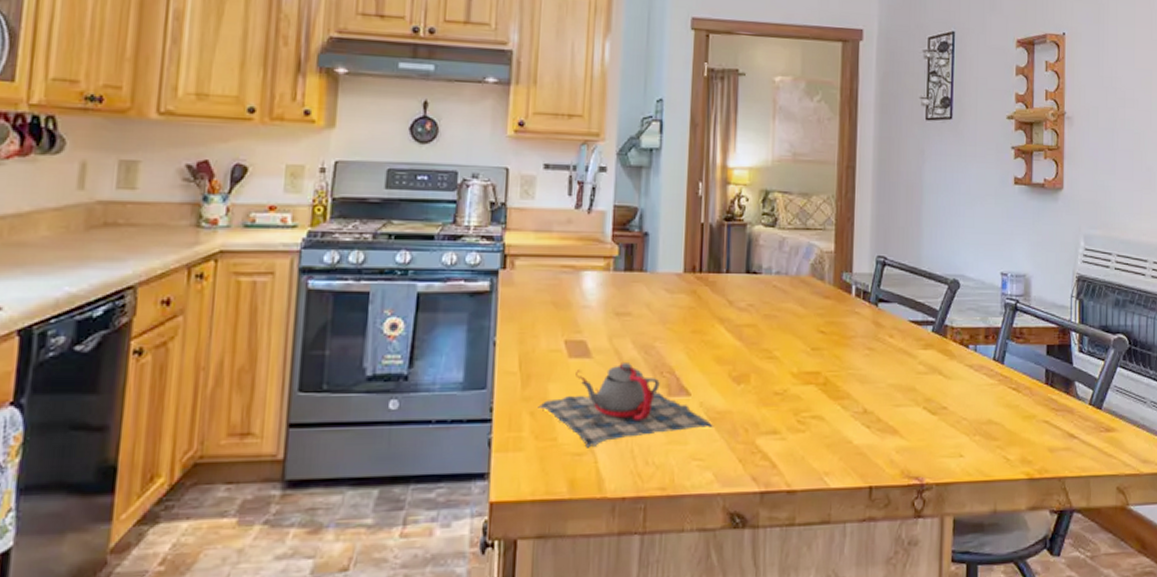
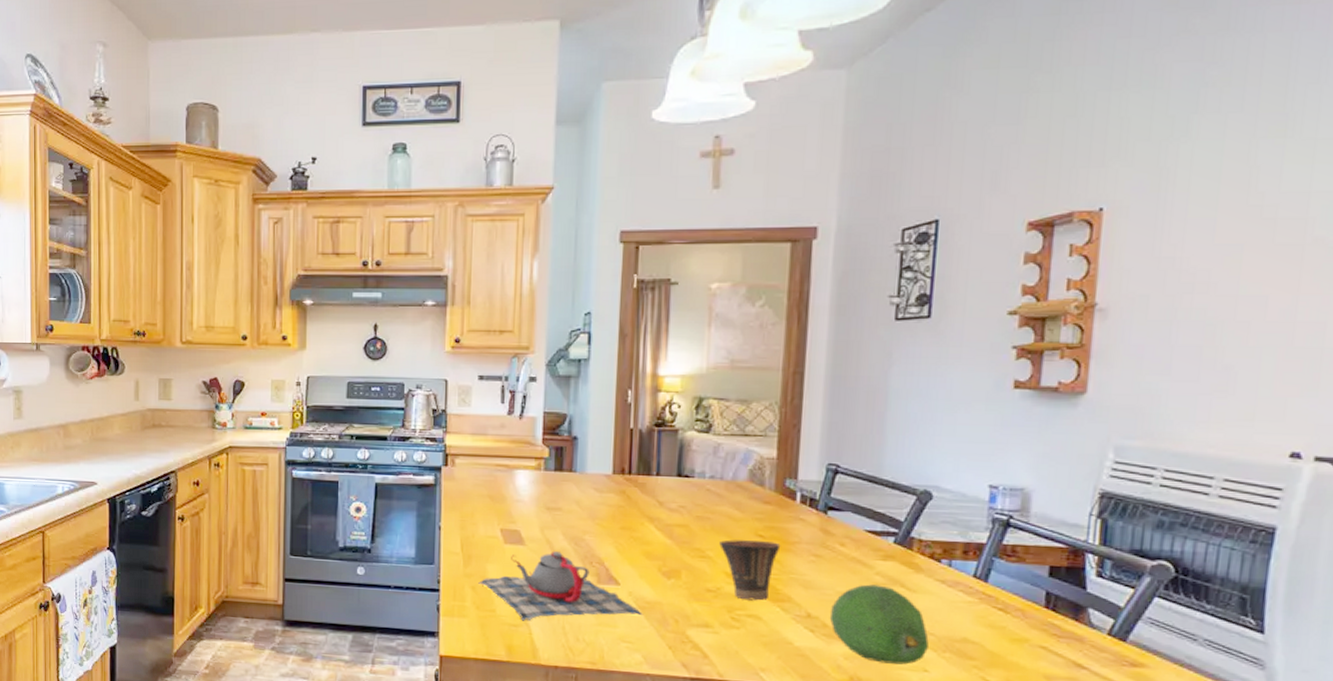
cup: none [785,337,840,401] -> present [719,539,781,601]
fruit: none [882,374,963,453] -> present [829,584,930,665]

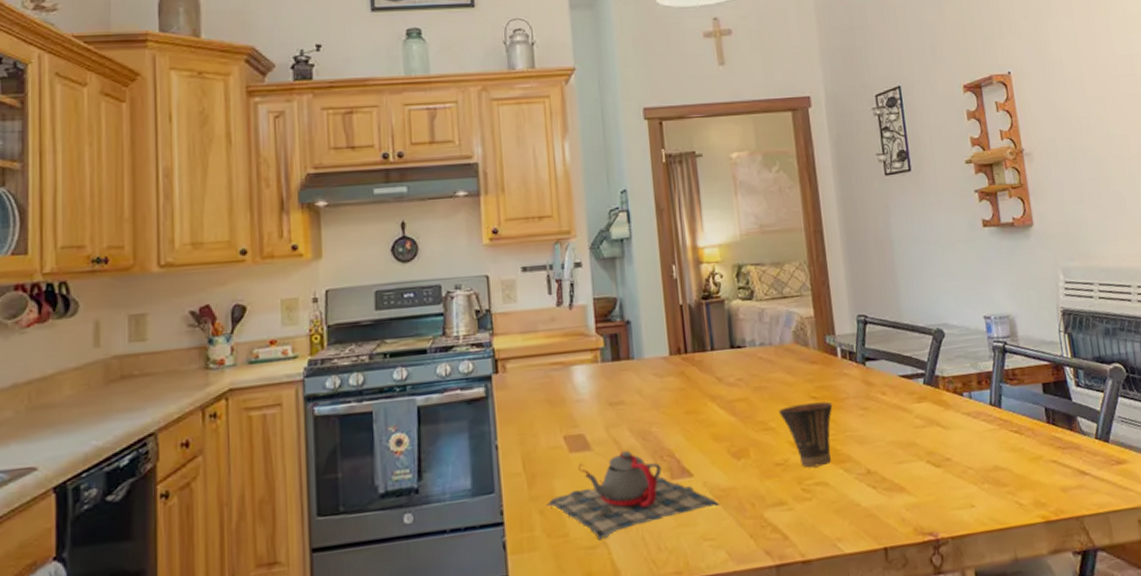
fruit: present [829,584,930,665] -> none [886,427,971,508]

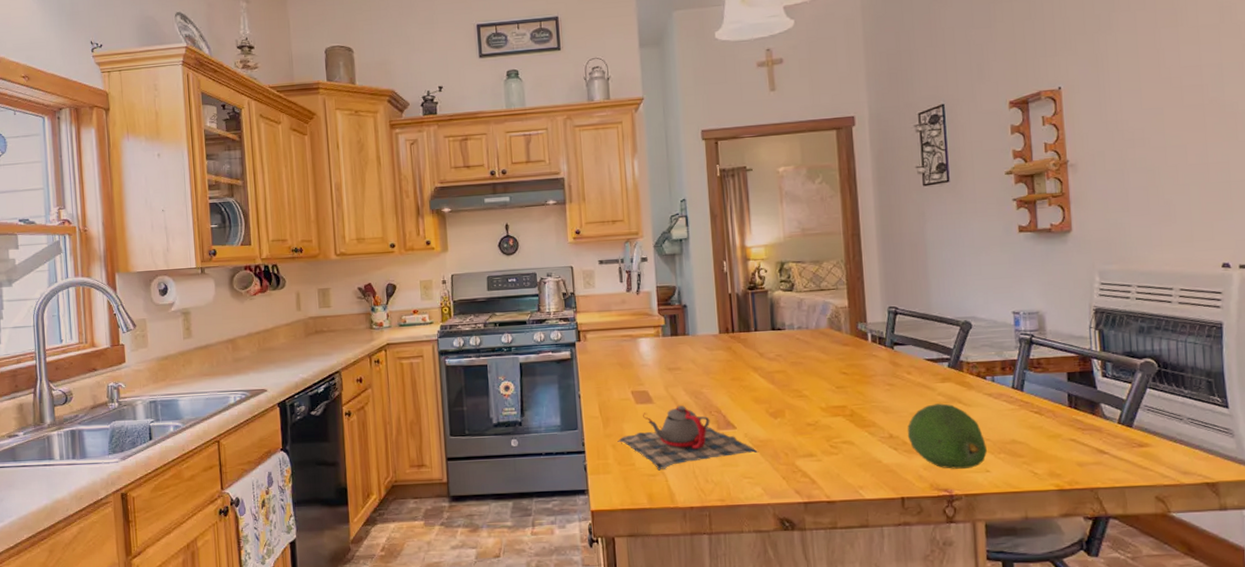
cup: present [779,401,833,468] -> none [812,377,861,429]
fruit: none [886,427,971,508] -> present [907,403,988,469]

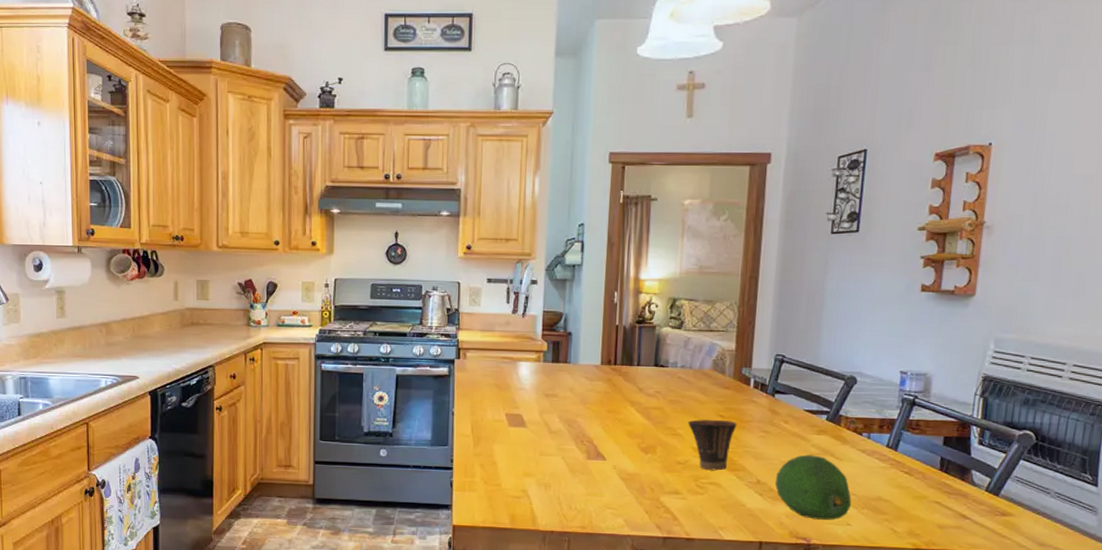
teapot: present [617,406,759,471] -> none [486,432,626,493]
cup: none [812,377,861,429] -> present [688,419,737,471]

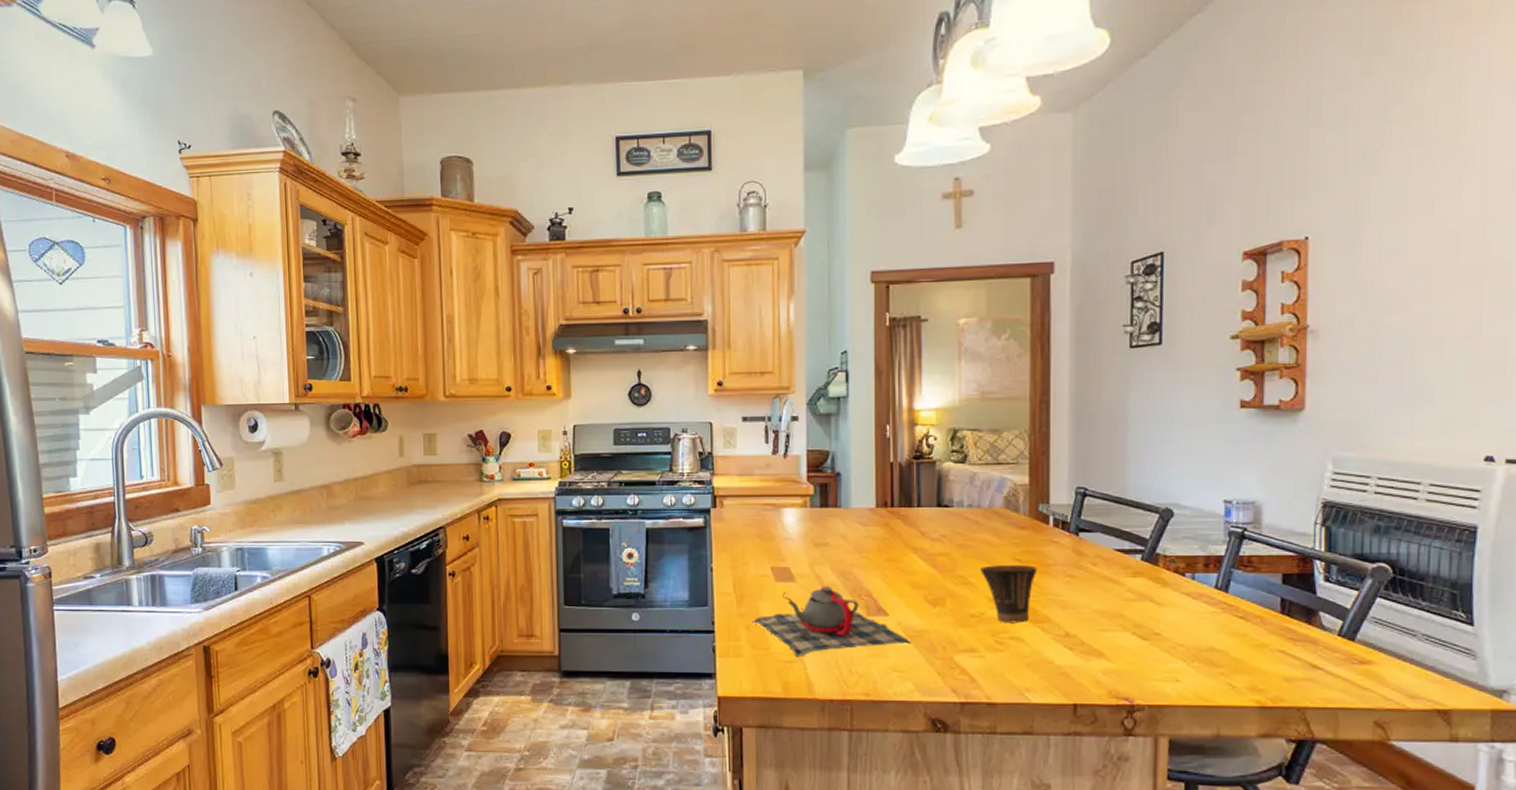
teapot: none [486,432,626,493] -> present [752,586,913,657]
fruit: present [774,455,852,520] -> none [1086,601,1180,676]

